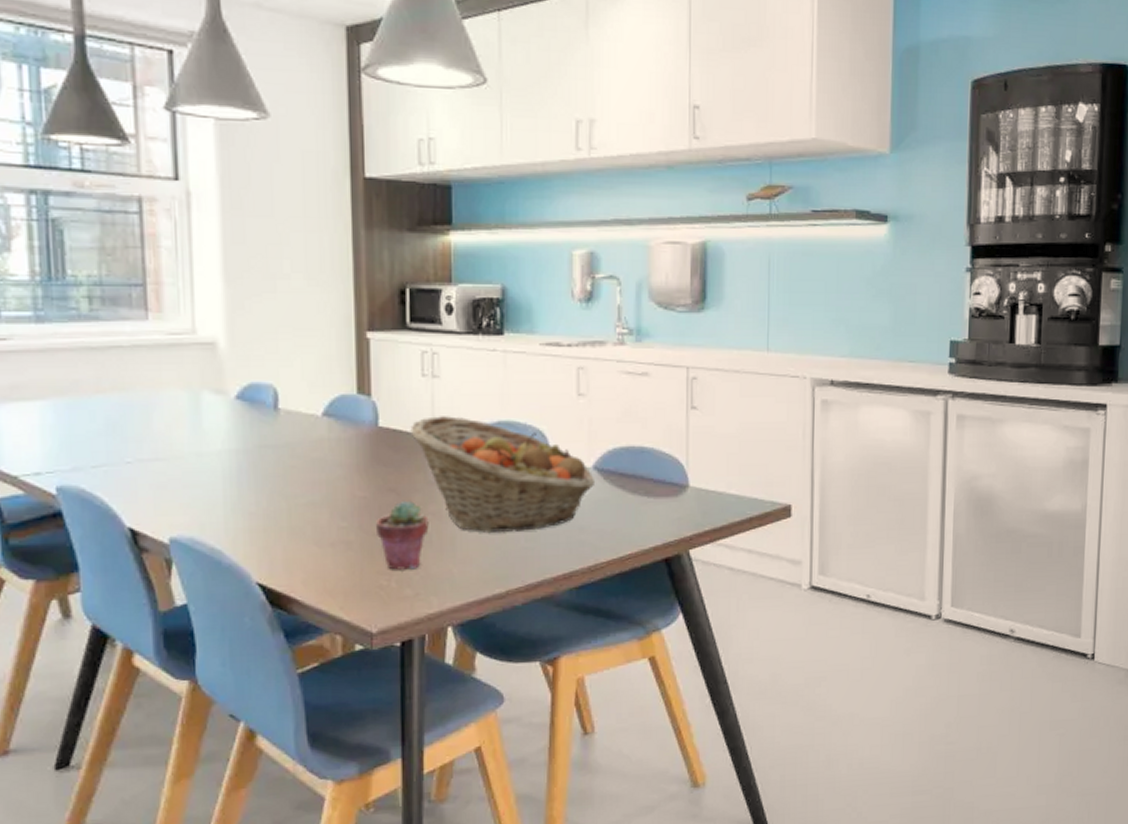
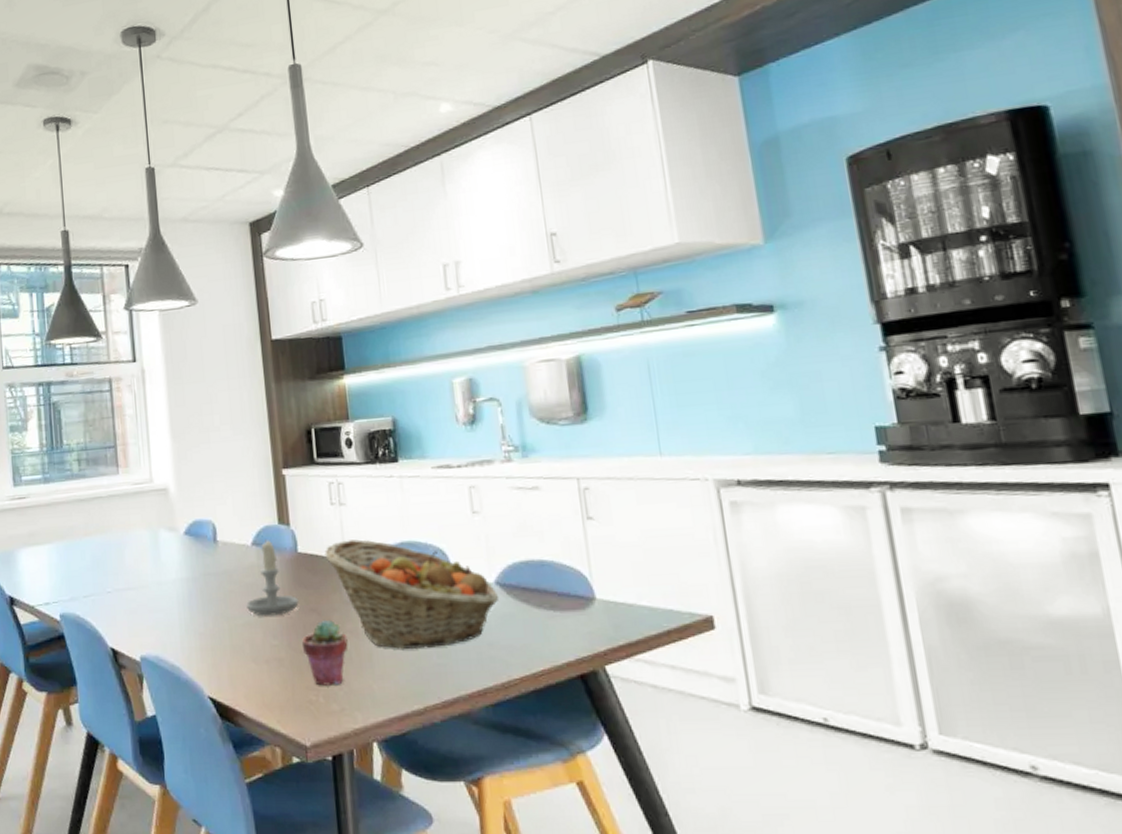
candle: none [311,409,376,496] -> present [246,538,299,616]

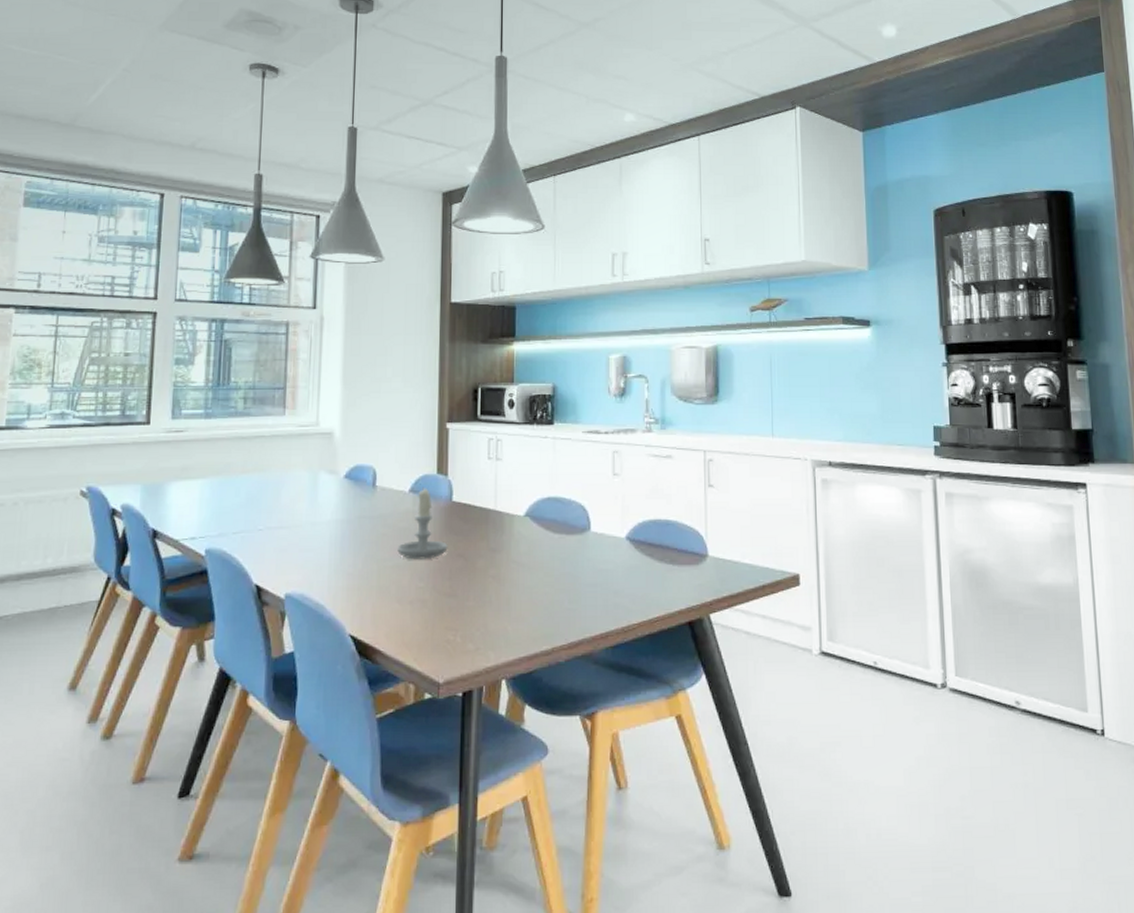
potted succulent: present [302,619,348,686] -> none [447,564,489,626]
fruit basket: present [324,539,499,650] -> none [477,492,628,596]

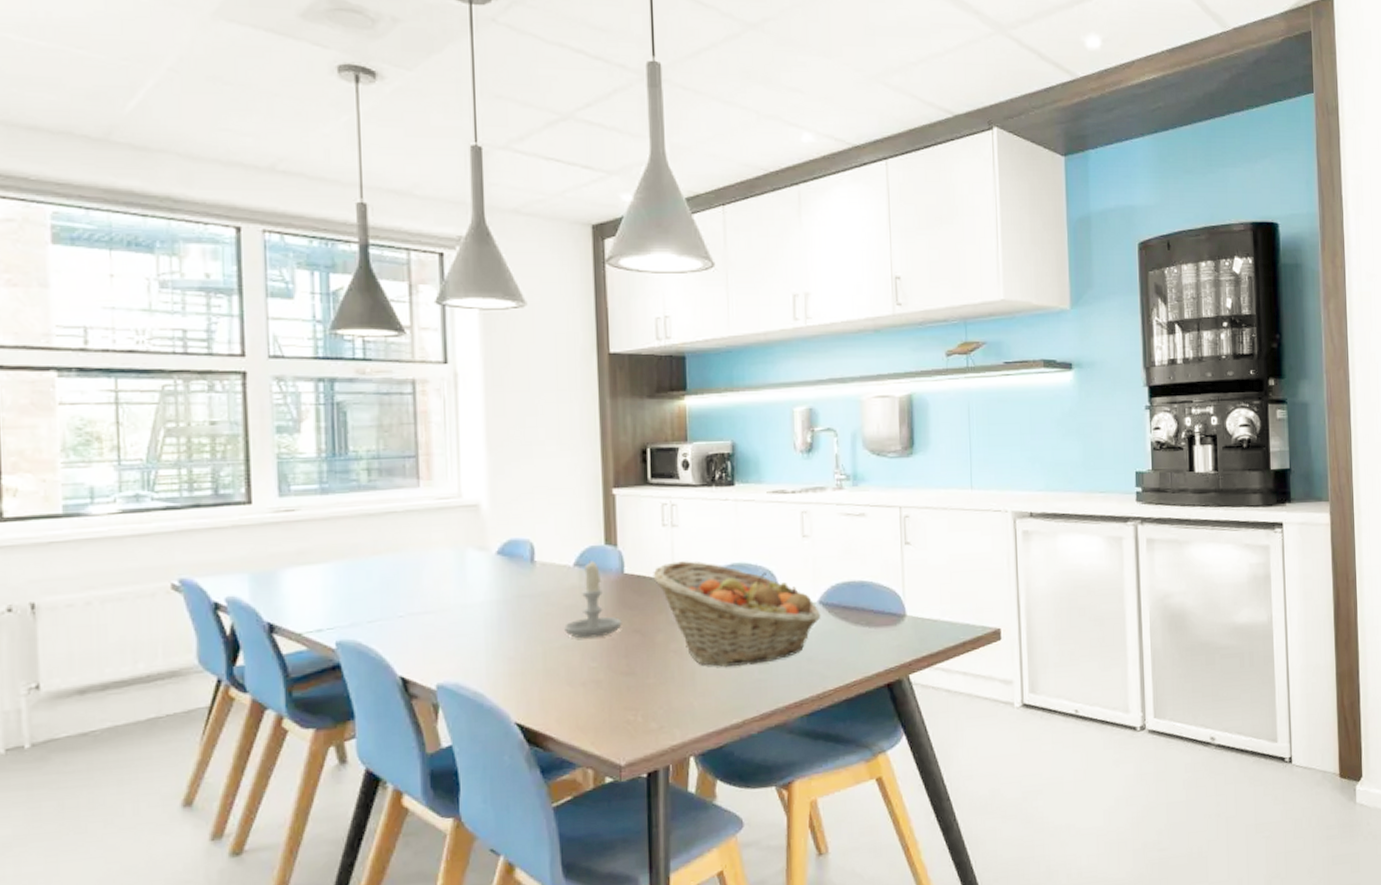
fruit basket: none [477,492,628,596] -> present [653,561,821,668]

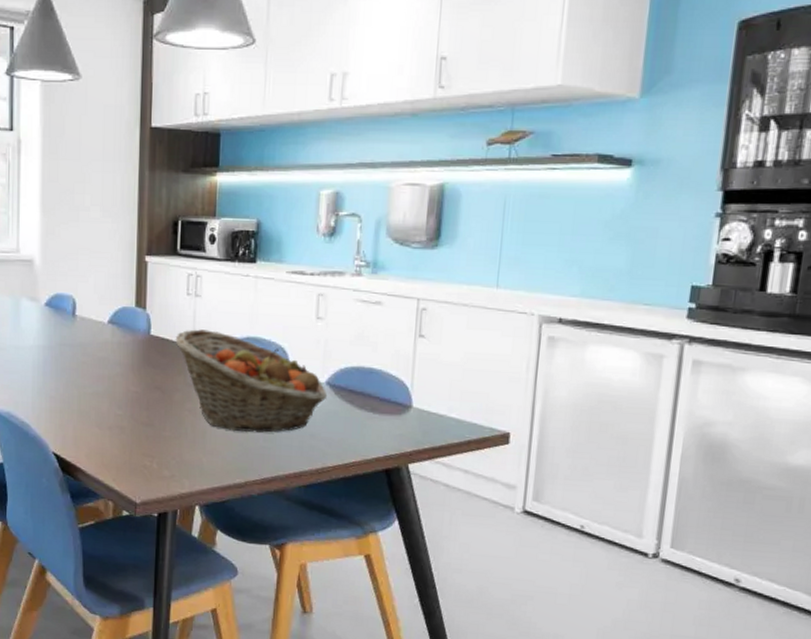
candle: present [564,559,622,639] -> none [97,318,146,389]

